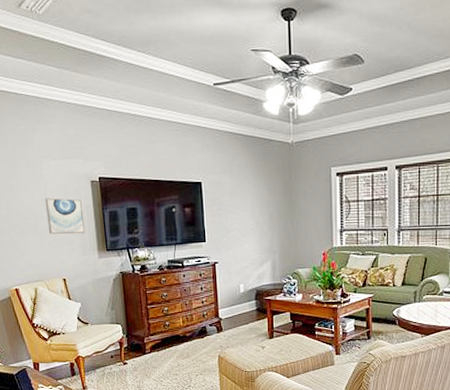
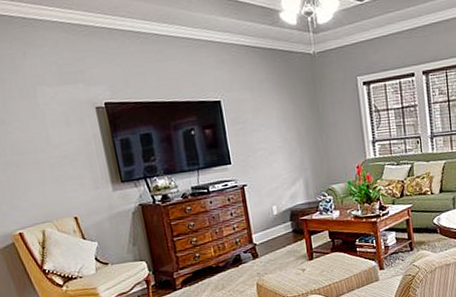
wall art: present [45,198,85,234] -> none [44,128,95,169]

